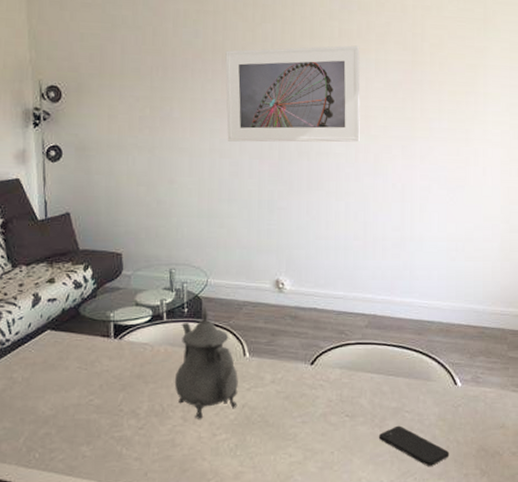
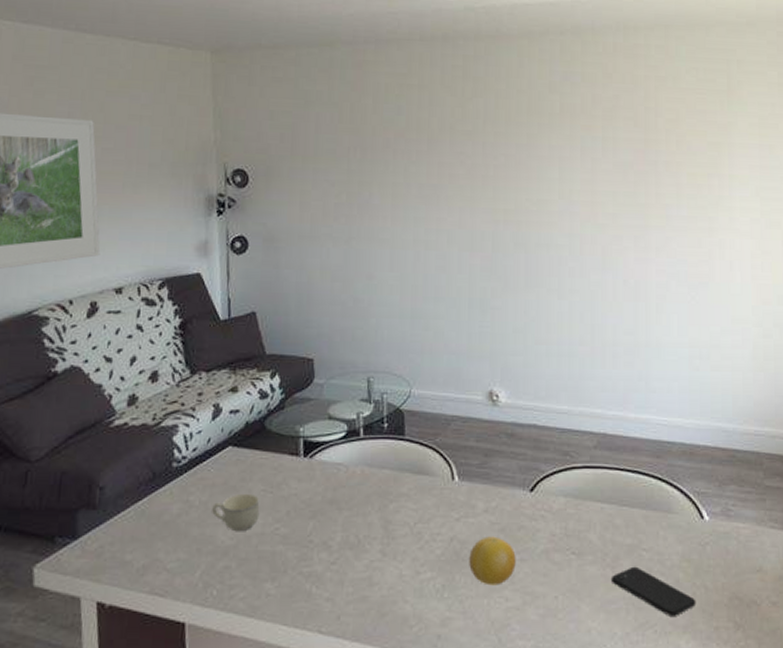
cup: none [33,370,76,404] -> present [212,493,260,532]
teapot: present [174,306,238,419] -> none [372,421,446,554]
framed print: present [225,45,360,143] -> none [431,122,586,233]
fruit: none [258,403,298,444] -> present [469,536,516,586]

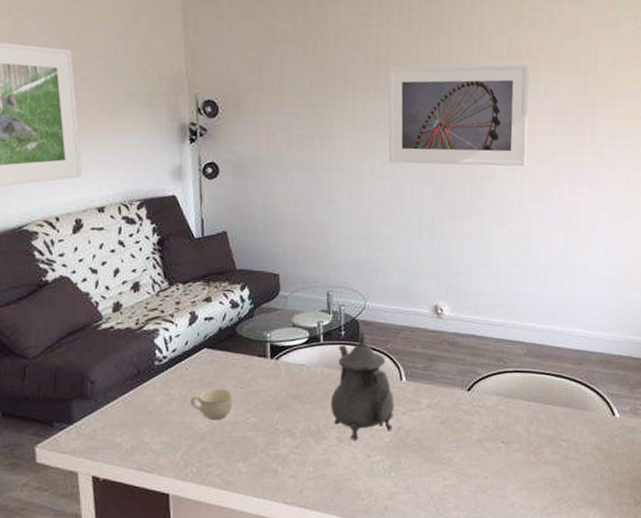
teapot: none [372,421,446,554] -> present [330,330,394,440]
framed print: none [431,122,586,233] -> present [388,64,530,167]
fruit: present [469,536,516,586] -> none [413,427,453,467]
smartphone: present [612,566,696,616] -> none [534,453,604,494]

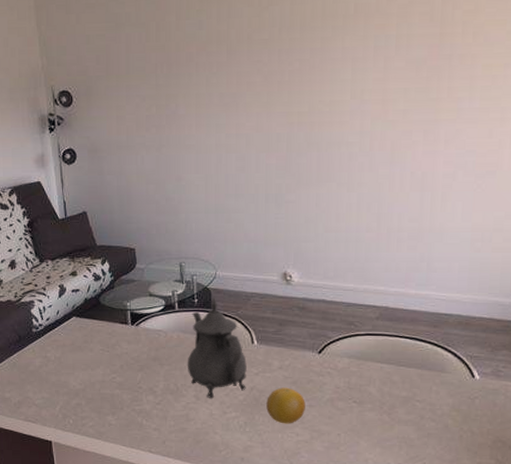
cup: present [190,388,233,421] -> none [64,351,100,380]
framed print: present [388,64,530,167] -> none [230,21,379,136]
fruit: none [413,427,453,467] -> present [266,387,305,424]

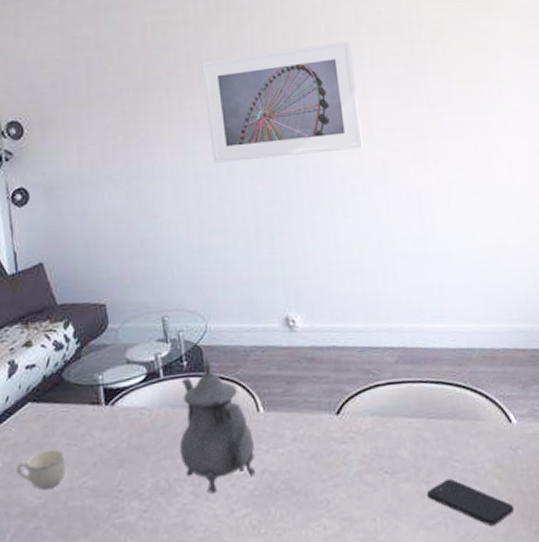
cup: none [64,351,100,380] -> present [17,448,66,490]
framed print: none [230,21,379,136] -> present [201,41,363,163]
fruit: present [266,387,305,424] -> none [282,464,330,516]
smartphone: none [388,413,463,453] -> present [427,478,515,526]

